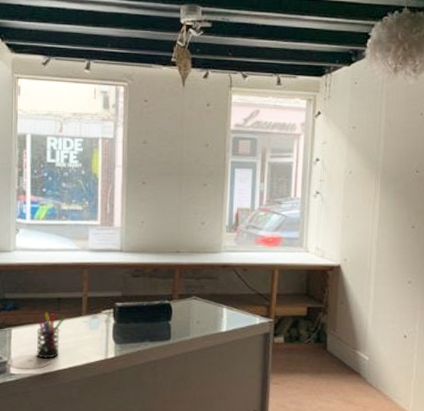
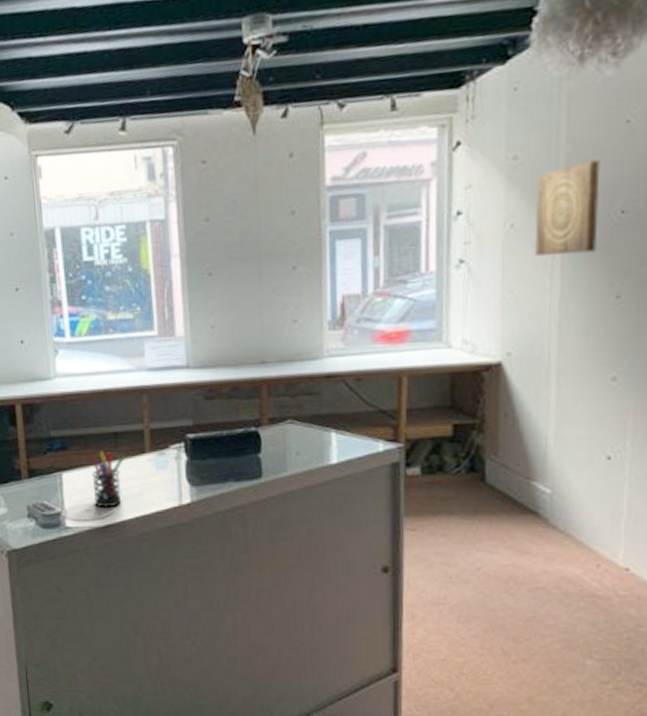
wall art: none [364,136,405,196] -> present [535,159,600,256]

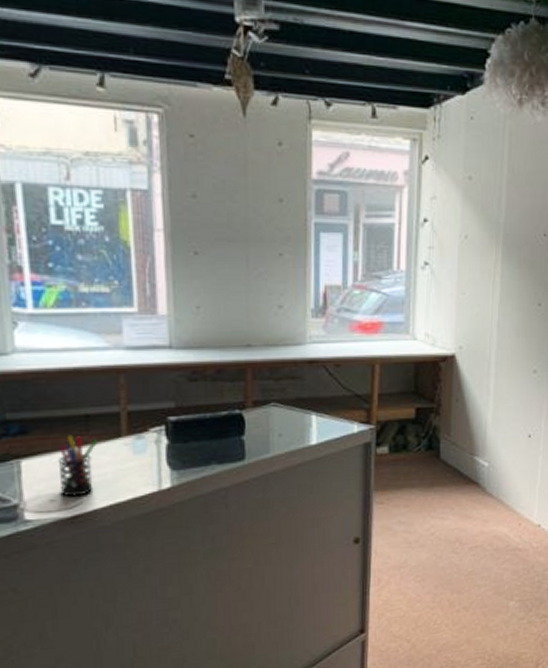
wall art: present [535,159,600,256] -> none [483,189,531,266]

